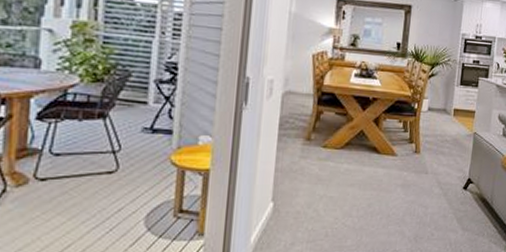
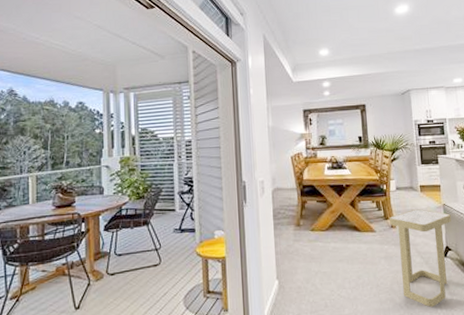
side table: none [414,135,480,242] -> present [389,209,451,307]

